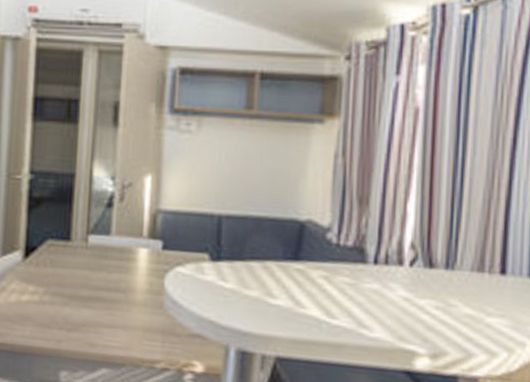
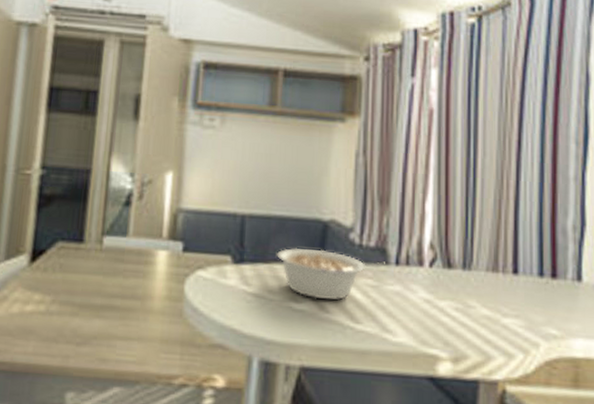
legume: none [253,246,363,297] -> present [277,247,385,300]

